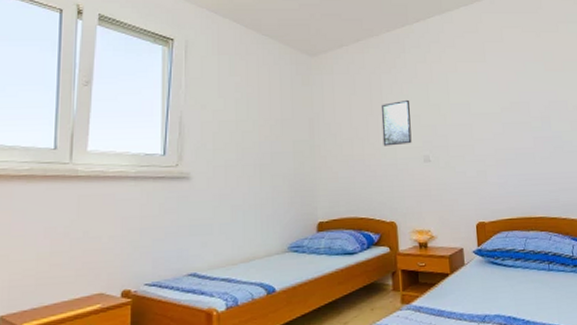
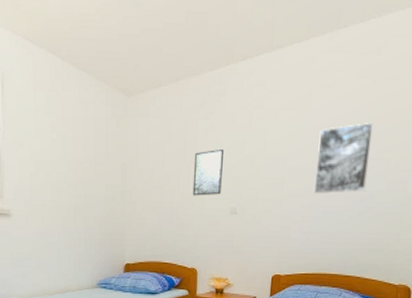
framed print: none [497,69,553,138] -> present [314,122,374,195]

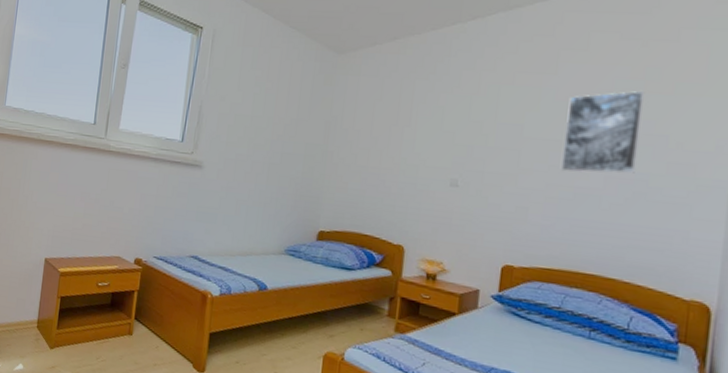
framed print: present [192,148,223,196] -> none [404,112,444,163]

